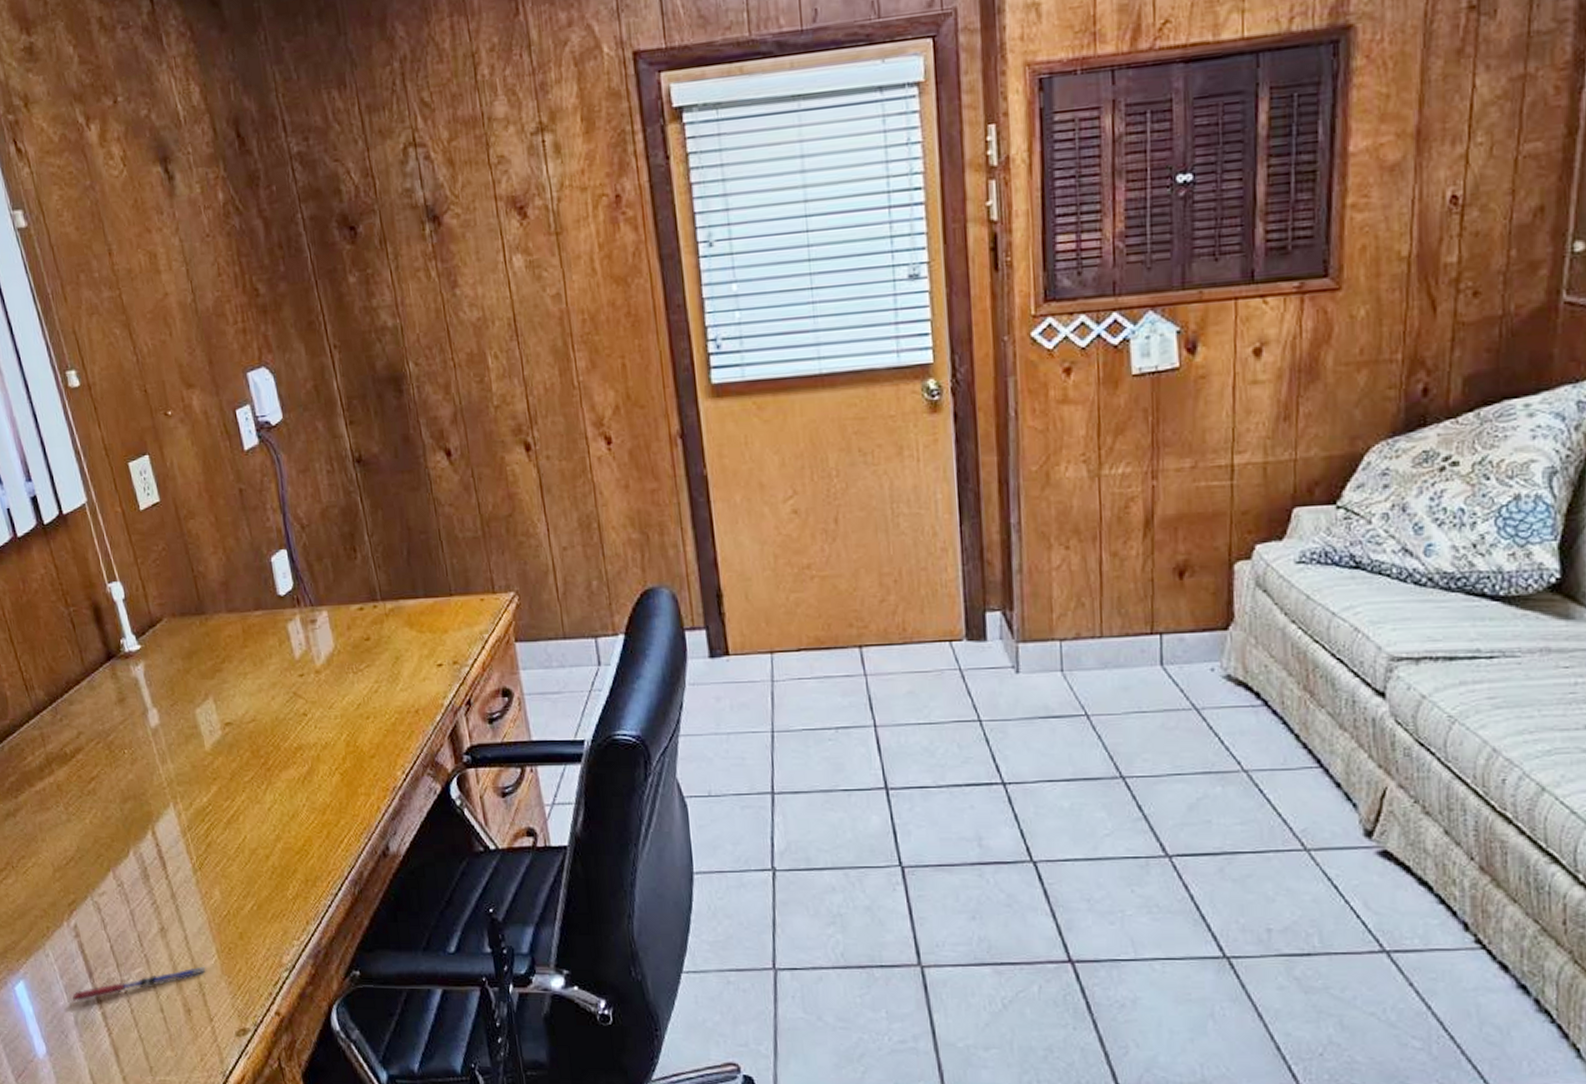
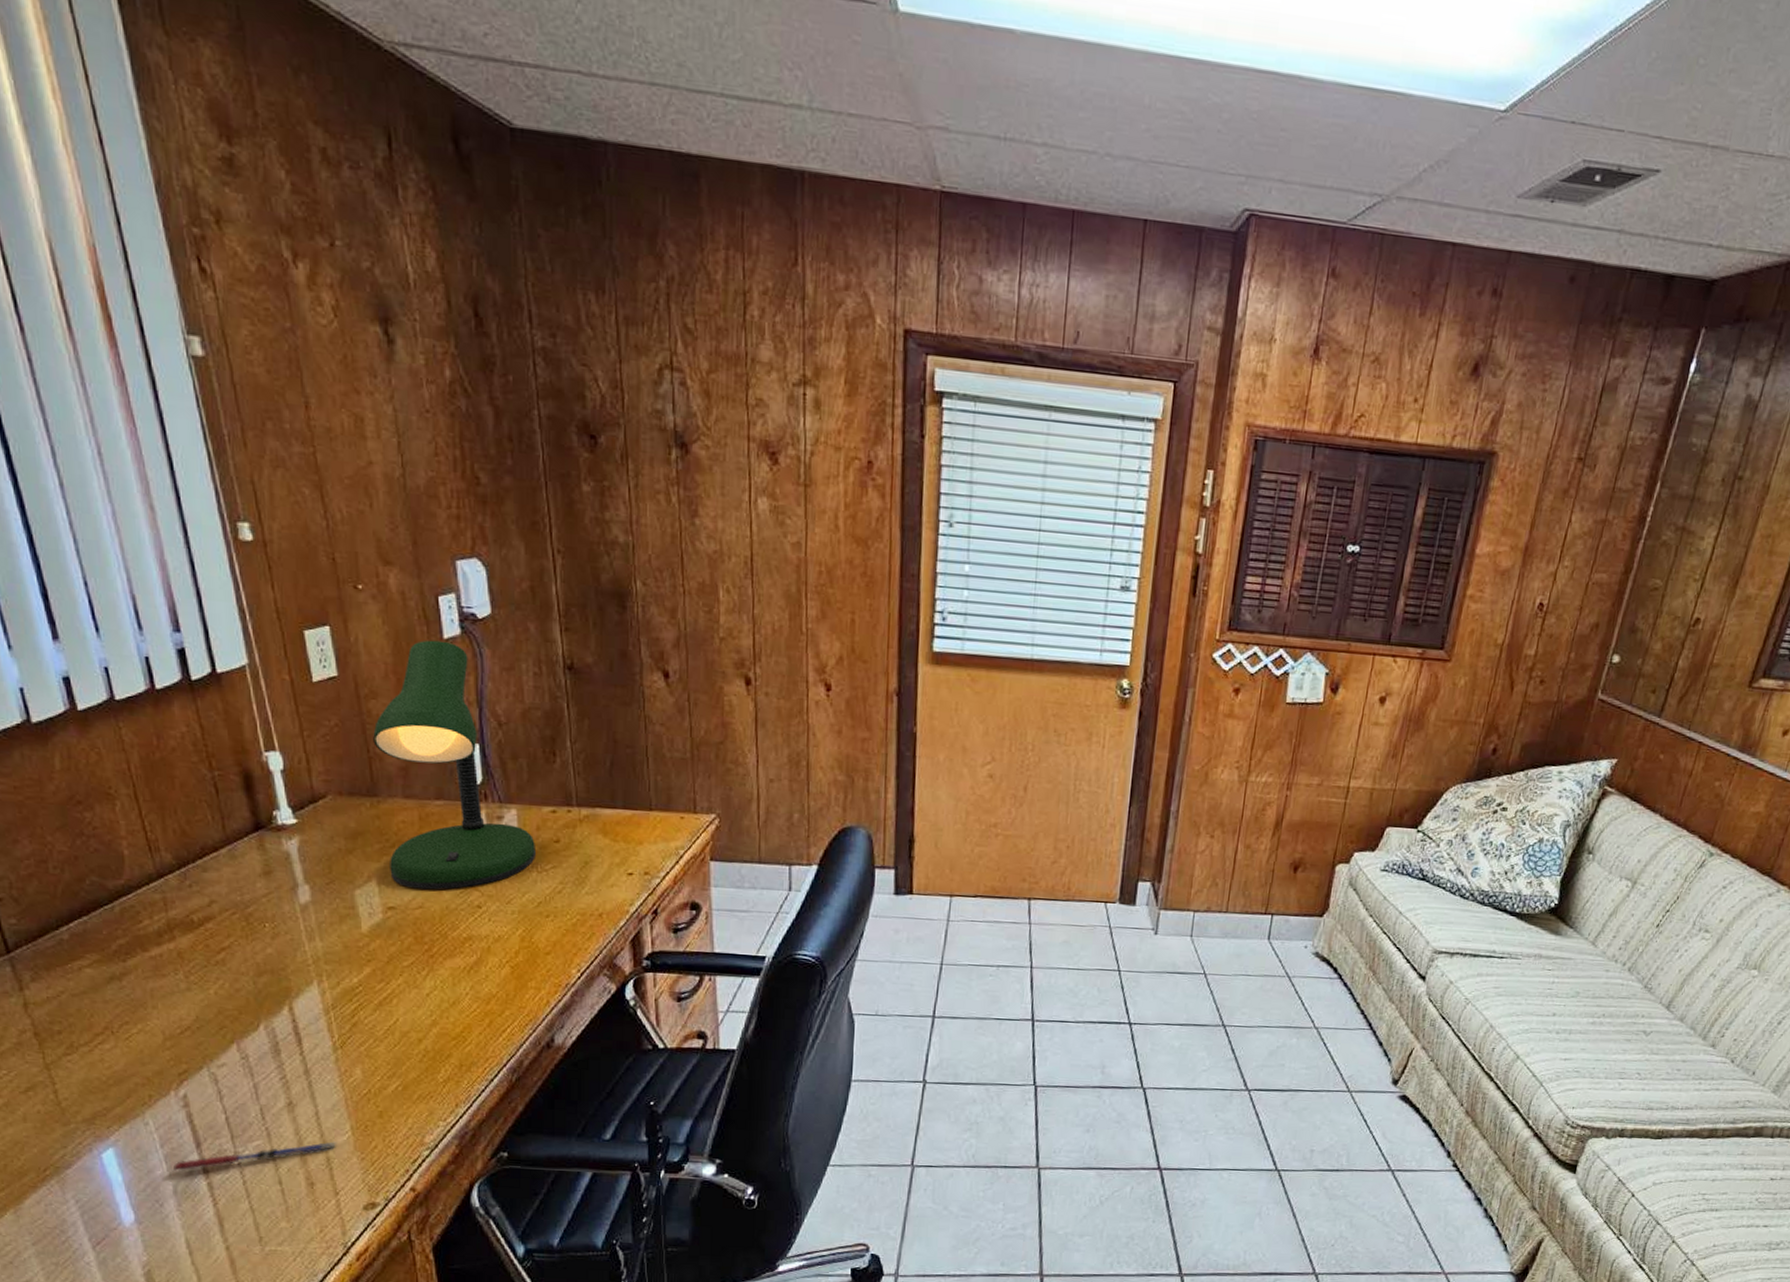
desk lamp: none [195,452,350,702] -> present [373,640,535,890]

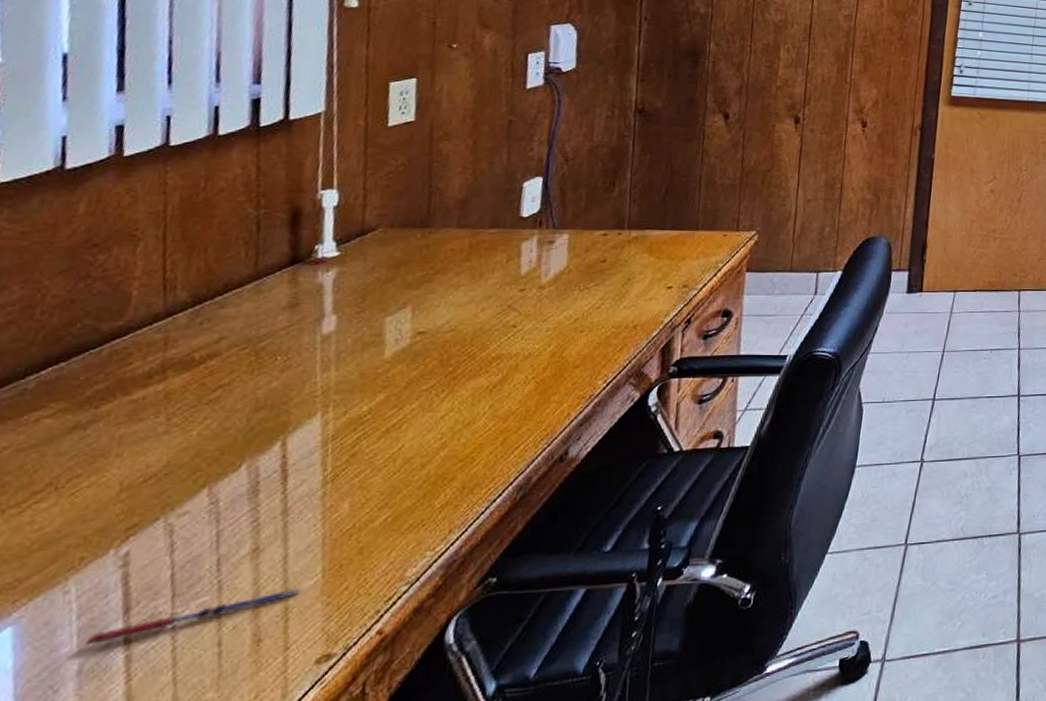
desk lamp: present [373,640,535,890] -> none [427,89,582,313]

